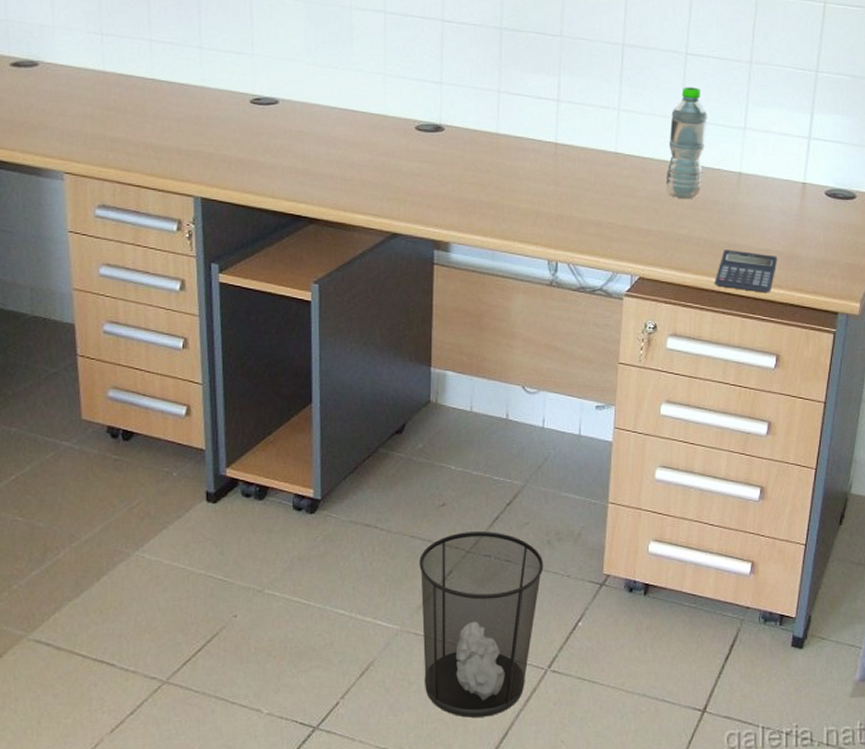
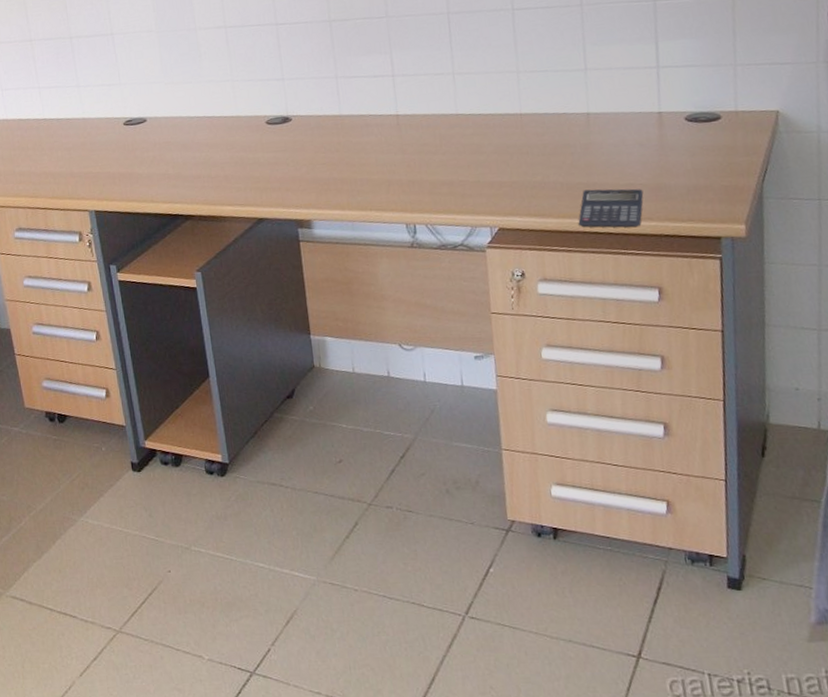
waste bin: present [419,532,544,718] -> none [325,484,447,663]
water bottle: present [665,87,707,198] -> none [506,39,550,148]

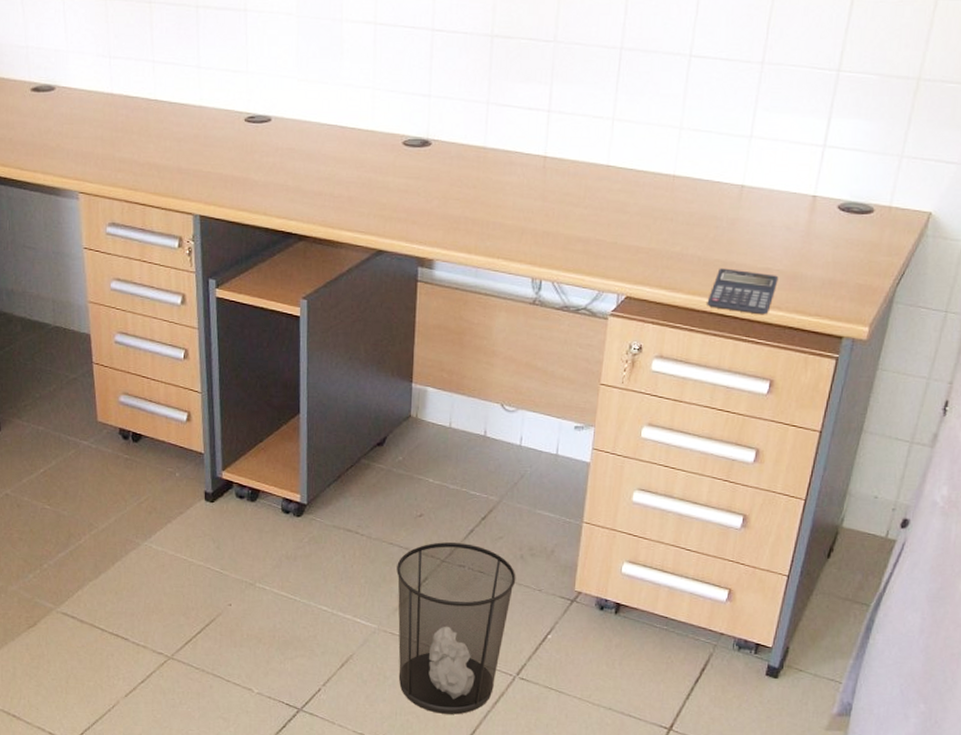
waste bin: none [325,484,447,663] -> present [396,542,516,715]

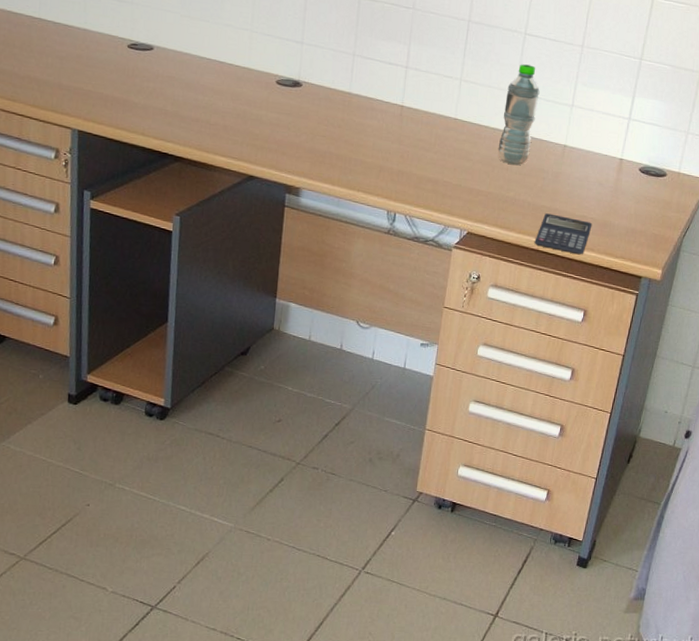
waste bin: present [396,542,516,715] -> none [252,446,365,608]
water bottle: none [659,93,710,213] -> present [497,64,540,165]

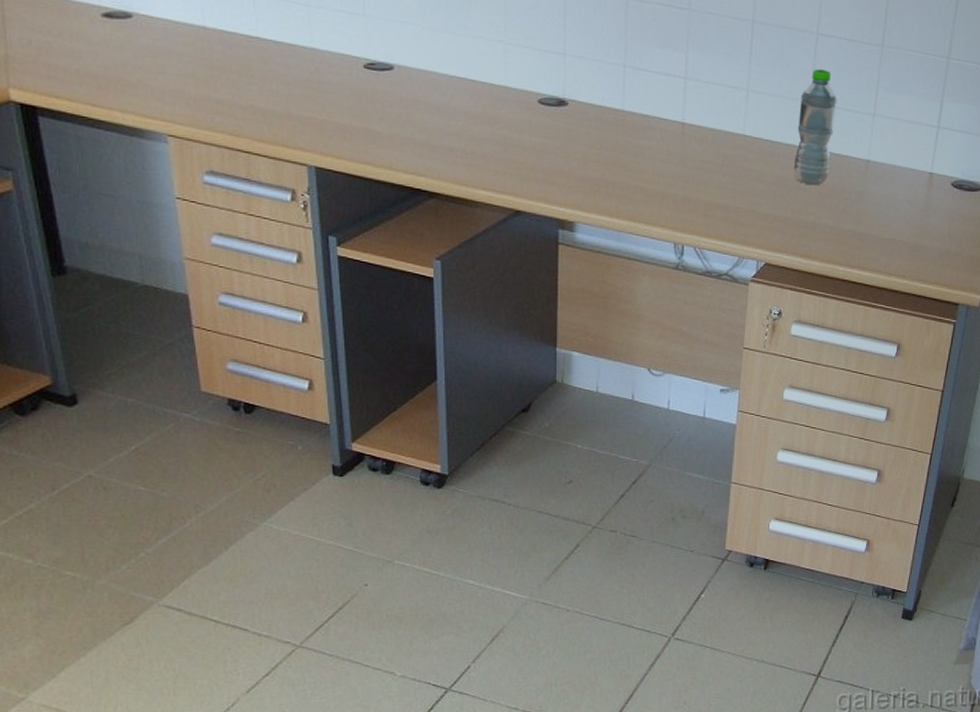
calculator: present [534,213,592,255] -> none [839,238,902,283]

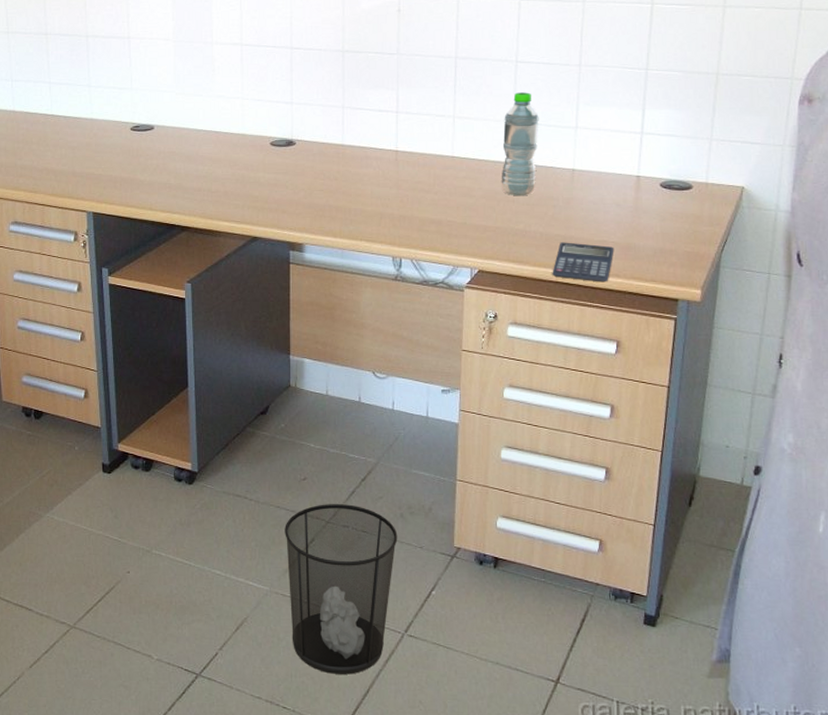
waste bin: none [547,508,668,681] -> present [285,504,398,675]
calculator: none [839,238,902,283] -> present [552,242,614,282]

